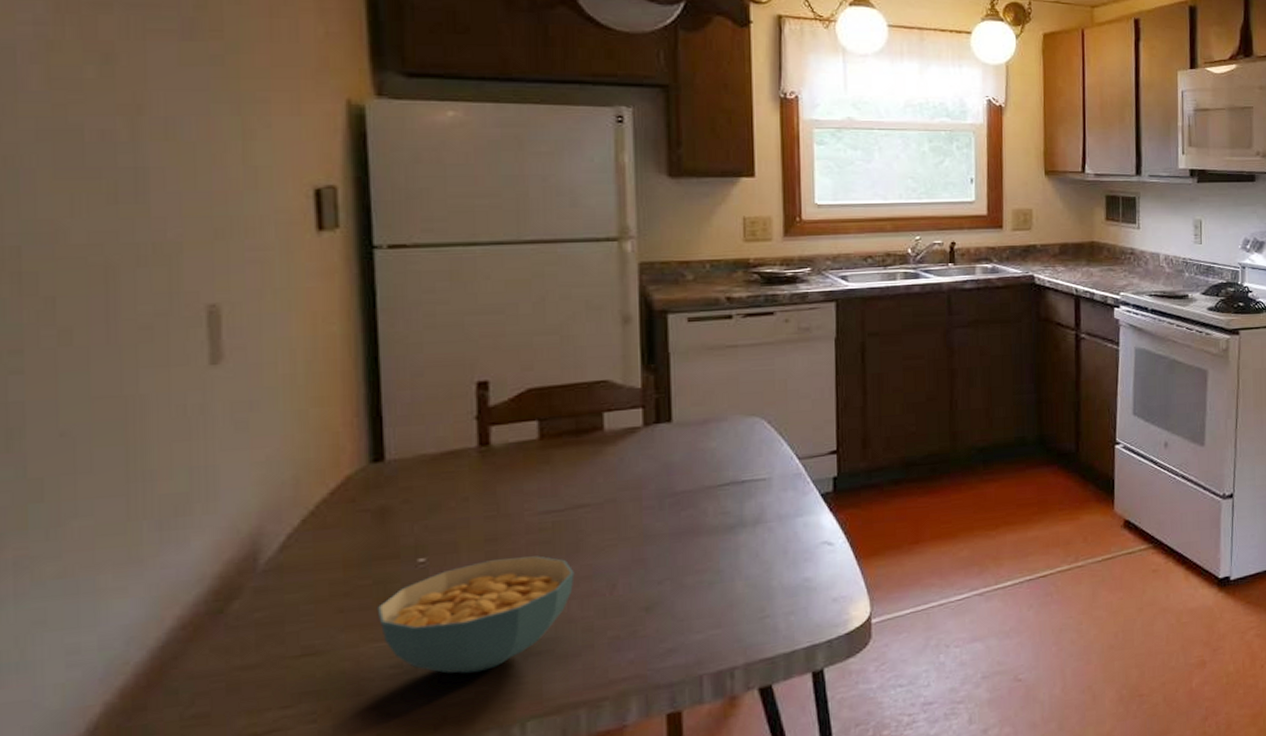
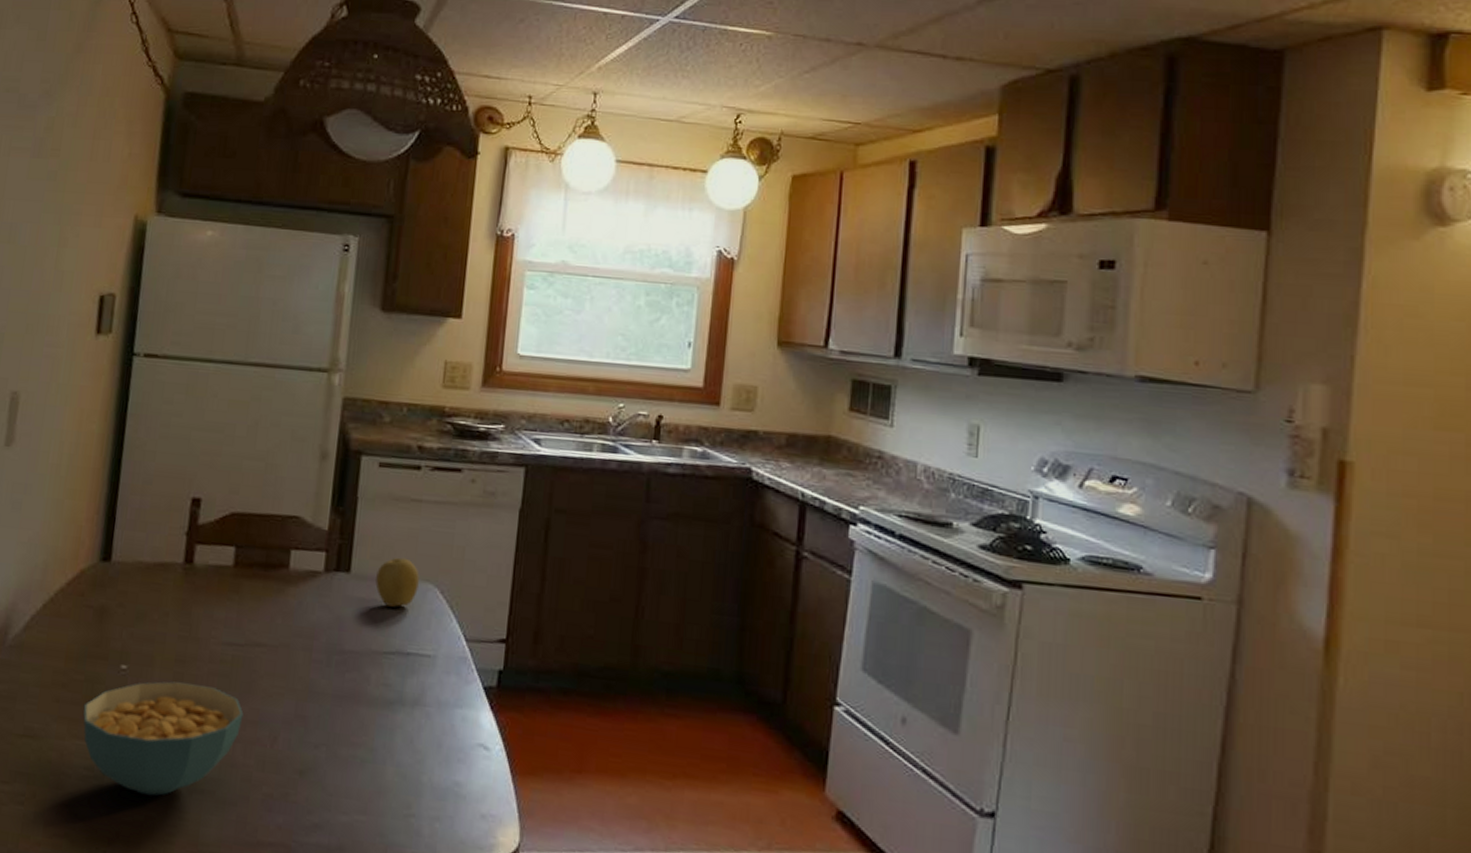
fruit: none [700,399,745,445] -> present [375,557,420,607]

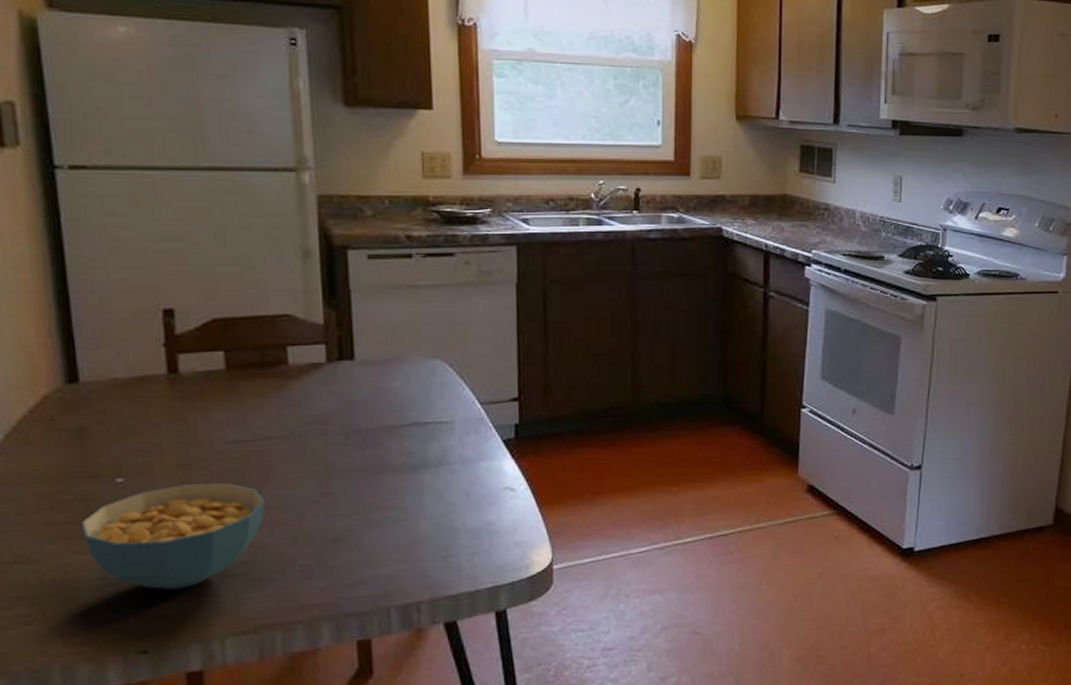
fruit: present [375,557,420,607] -> none [382,340,427,385]

